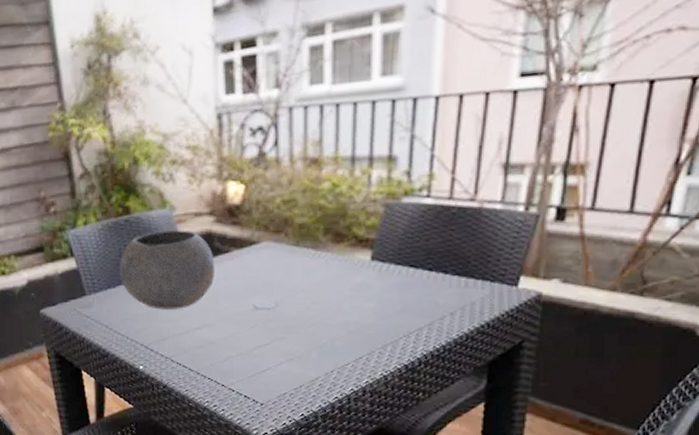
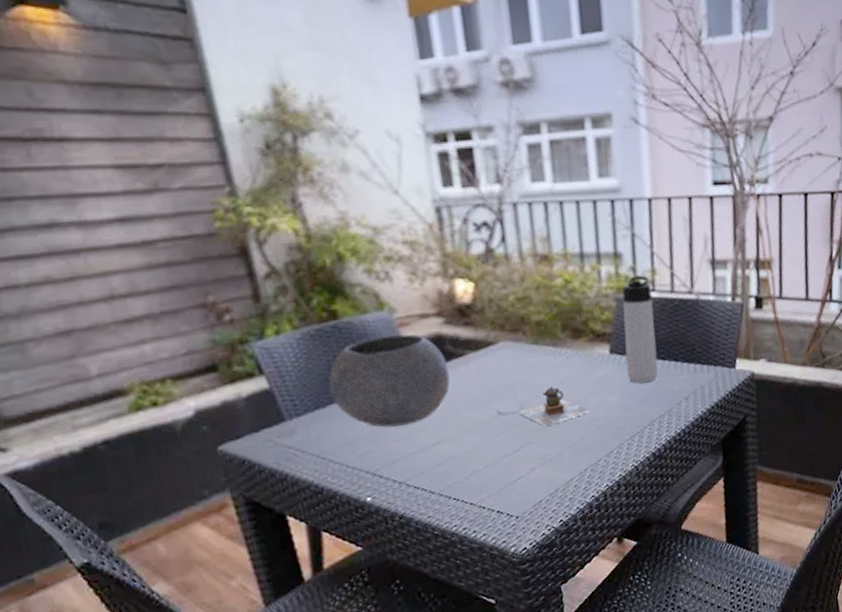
teapot: none [274,287,343,325] -> present [519,386,590,426]
thermos bottle: none [387,180,426,293] -> present [622,275,658,384]

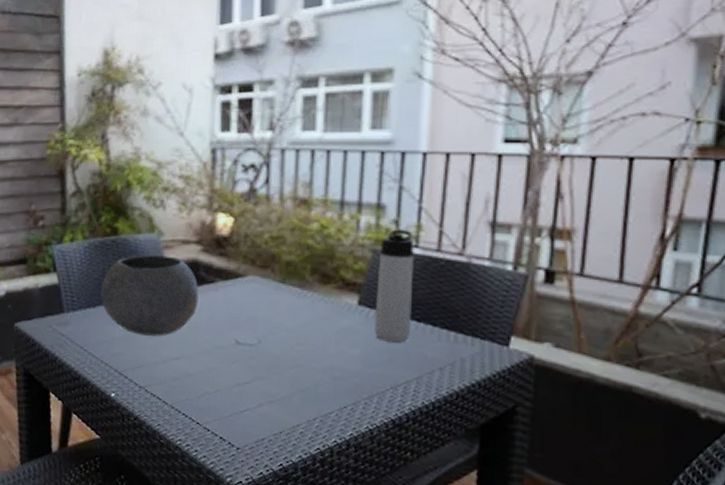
teapot: present [519,386,590,426] -> none [256,326,328,366]

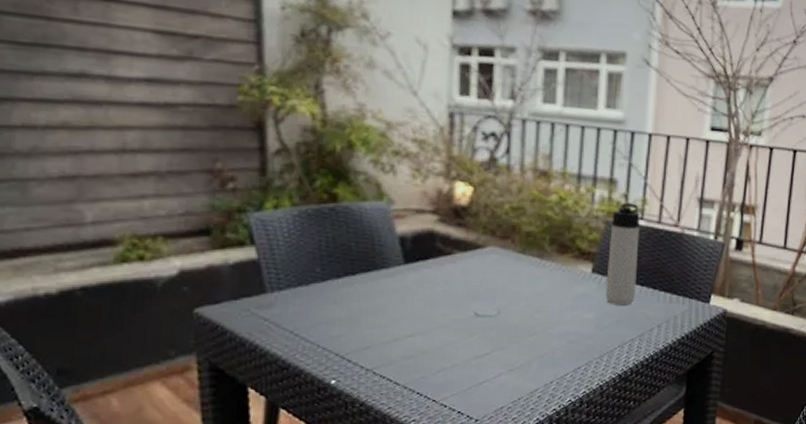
bowl: present [100,255,199,336] -> none [315,225,435,313]

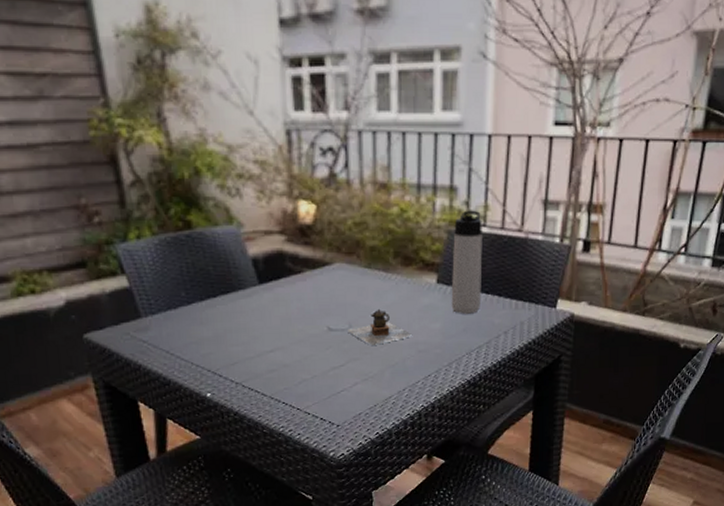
teapot: none [496,295,564,334] -> present [348,308,413,345]

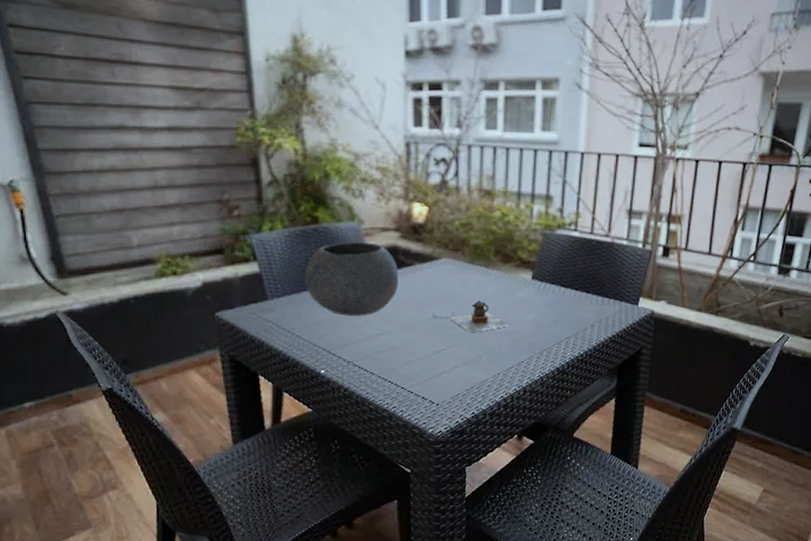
bowl: none [180,248,288,332] -> present [304,242,399,316]
thermos bottle: present [451,210,483,314] -> none [544,216,574,308]

